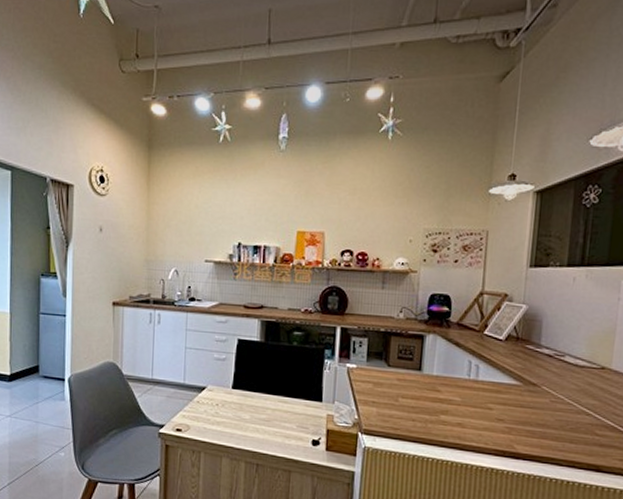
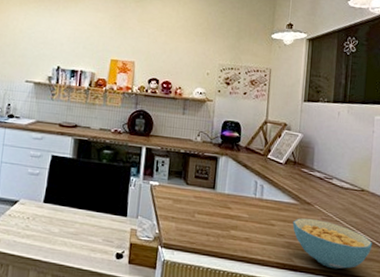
cereal bowl: none [514,401,615,457] -> present [292,218,373,269]

